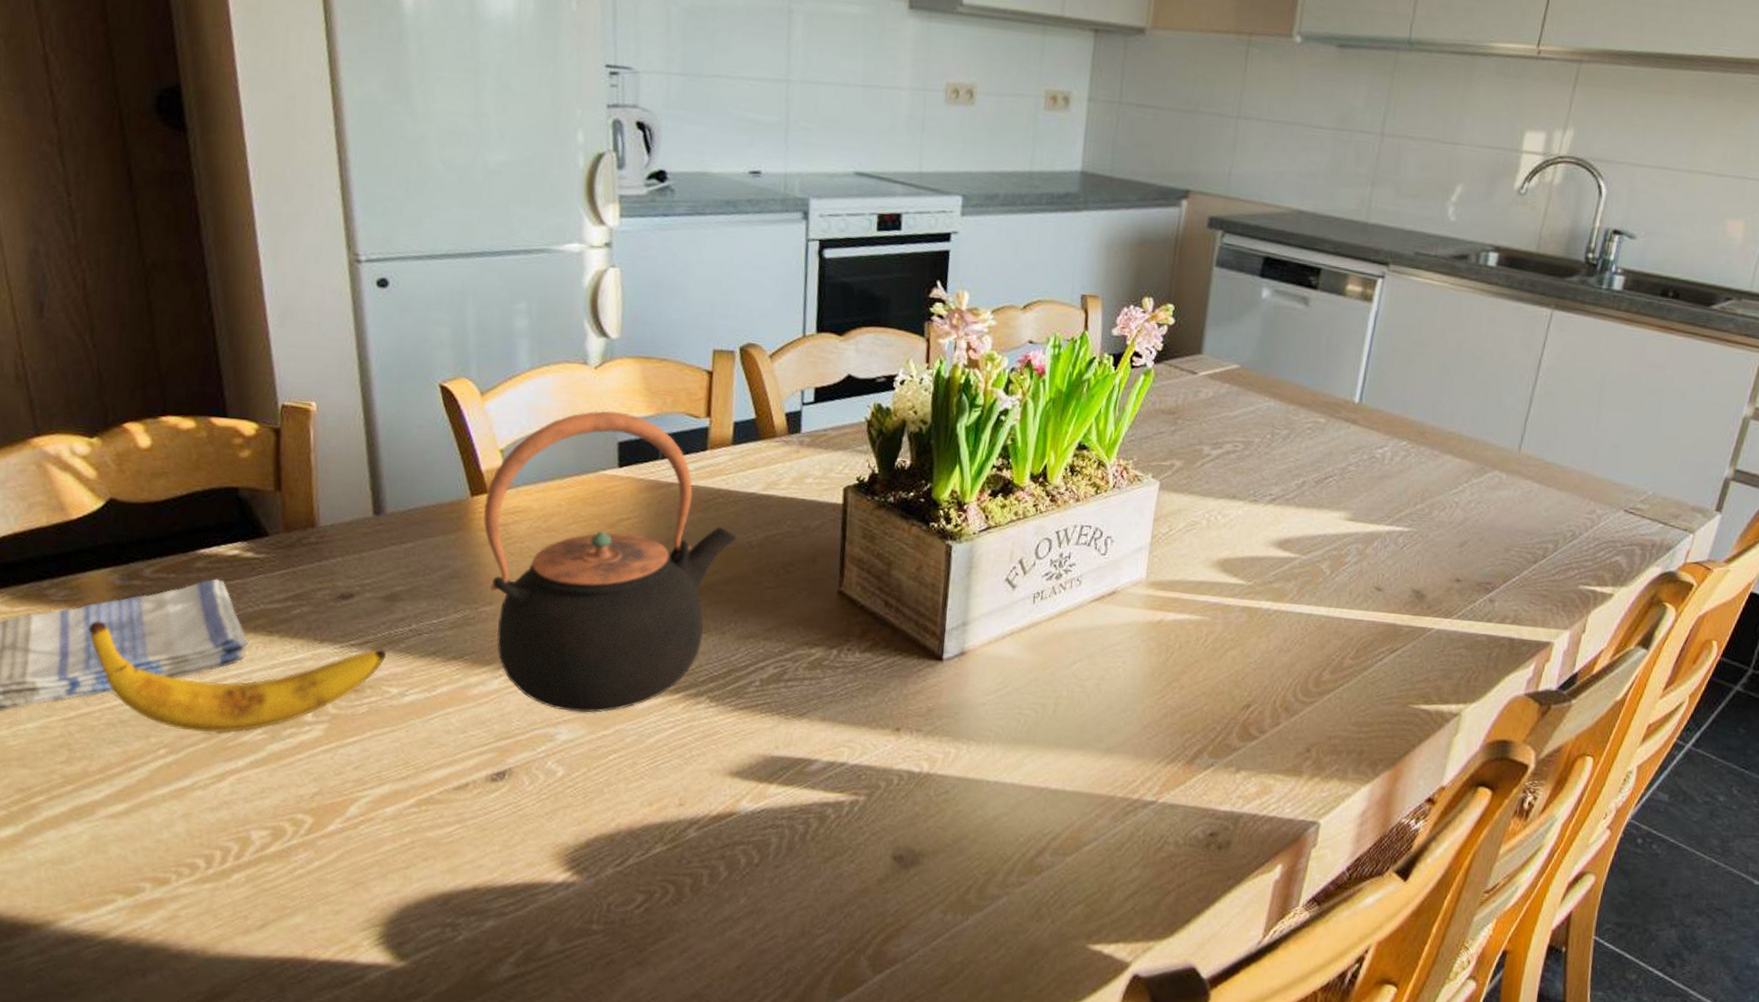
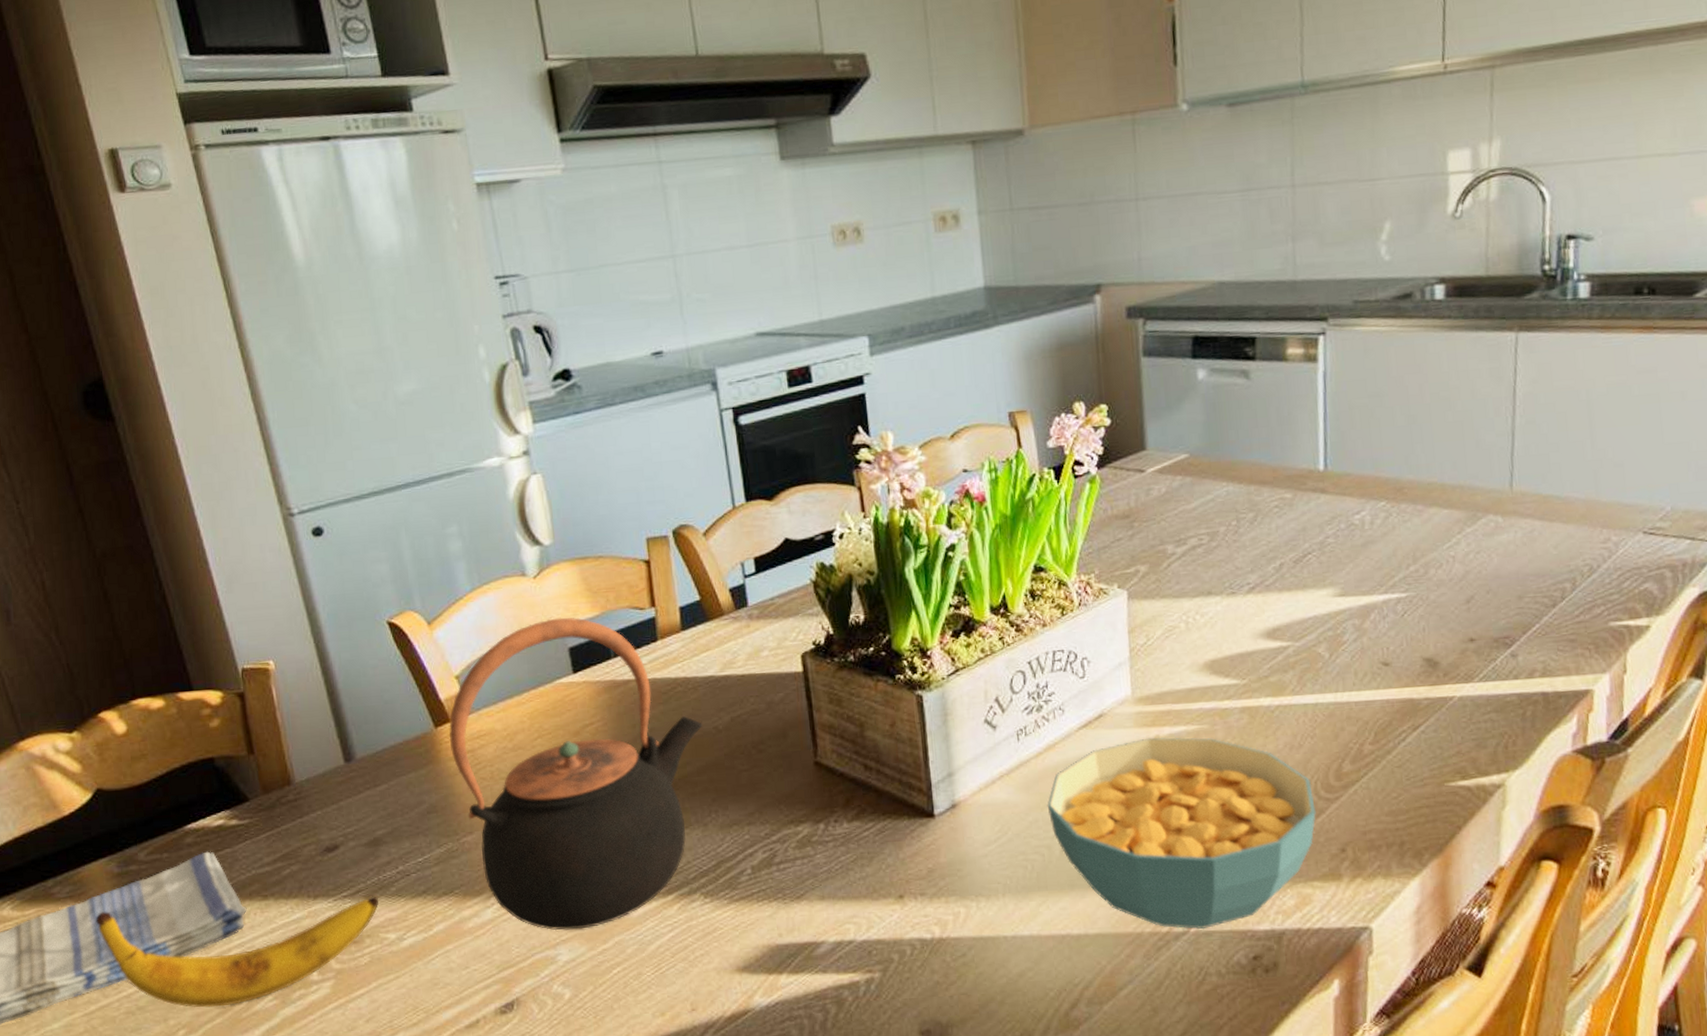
cereal bowl: none [1049,620,1292,802] -> present [1047,737,1316,930]

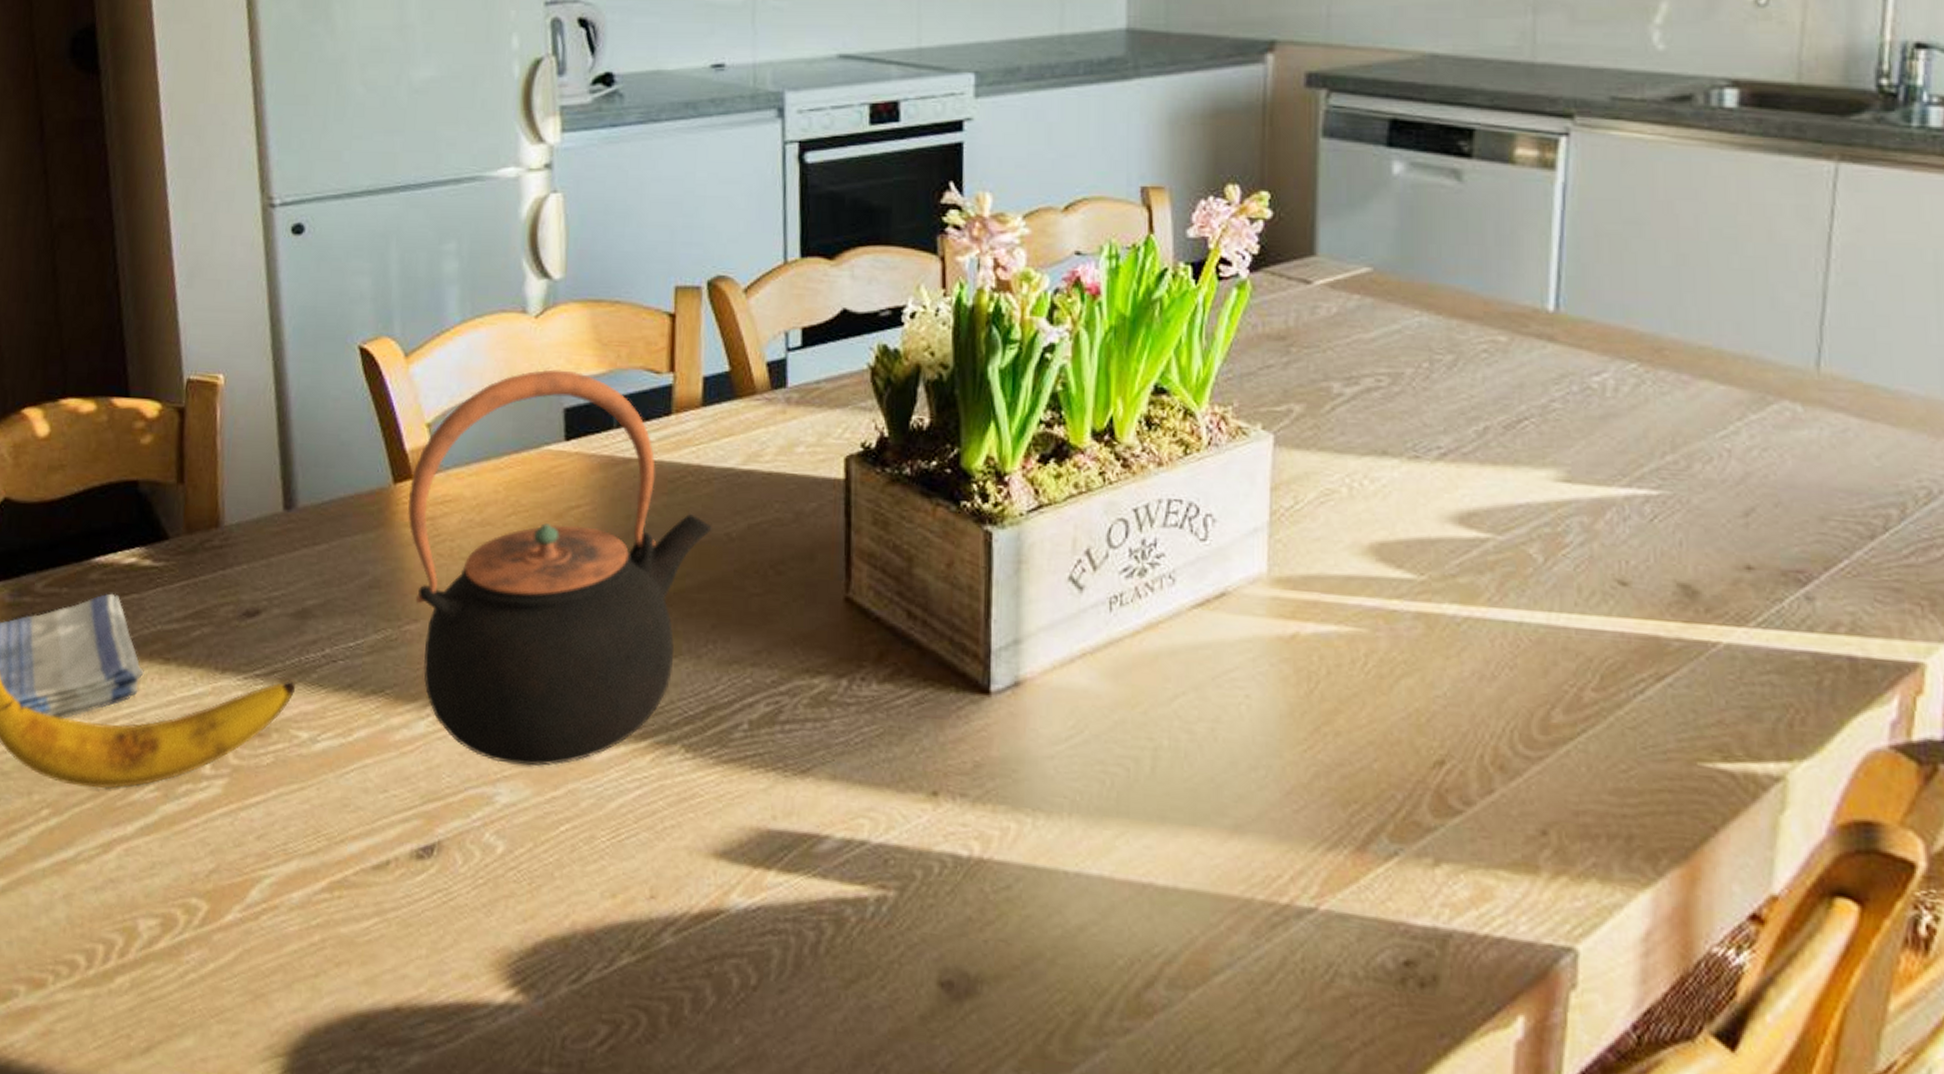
cereal bowl: present [1047,737,1316,930] -> none [1139,633,1509,911]

